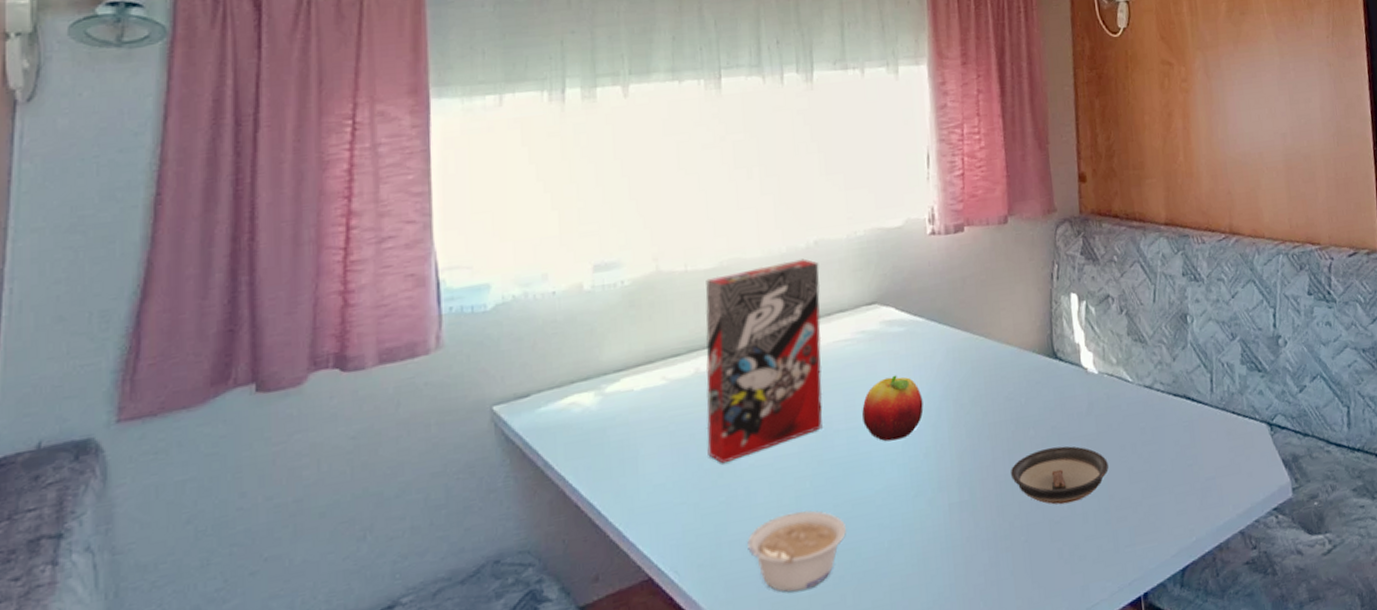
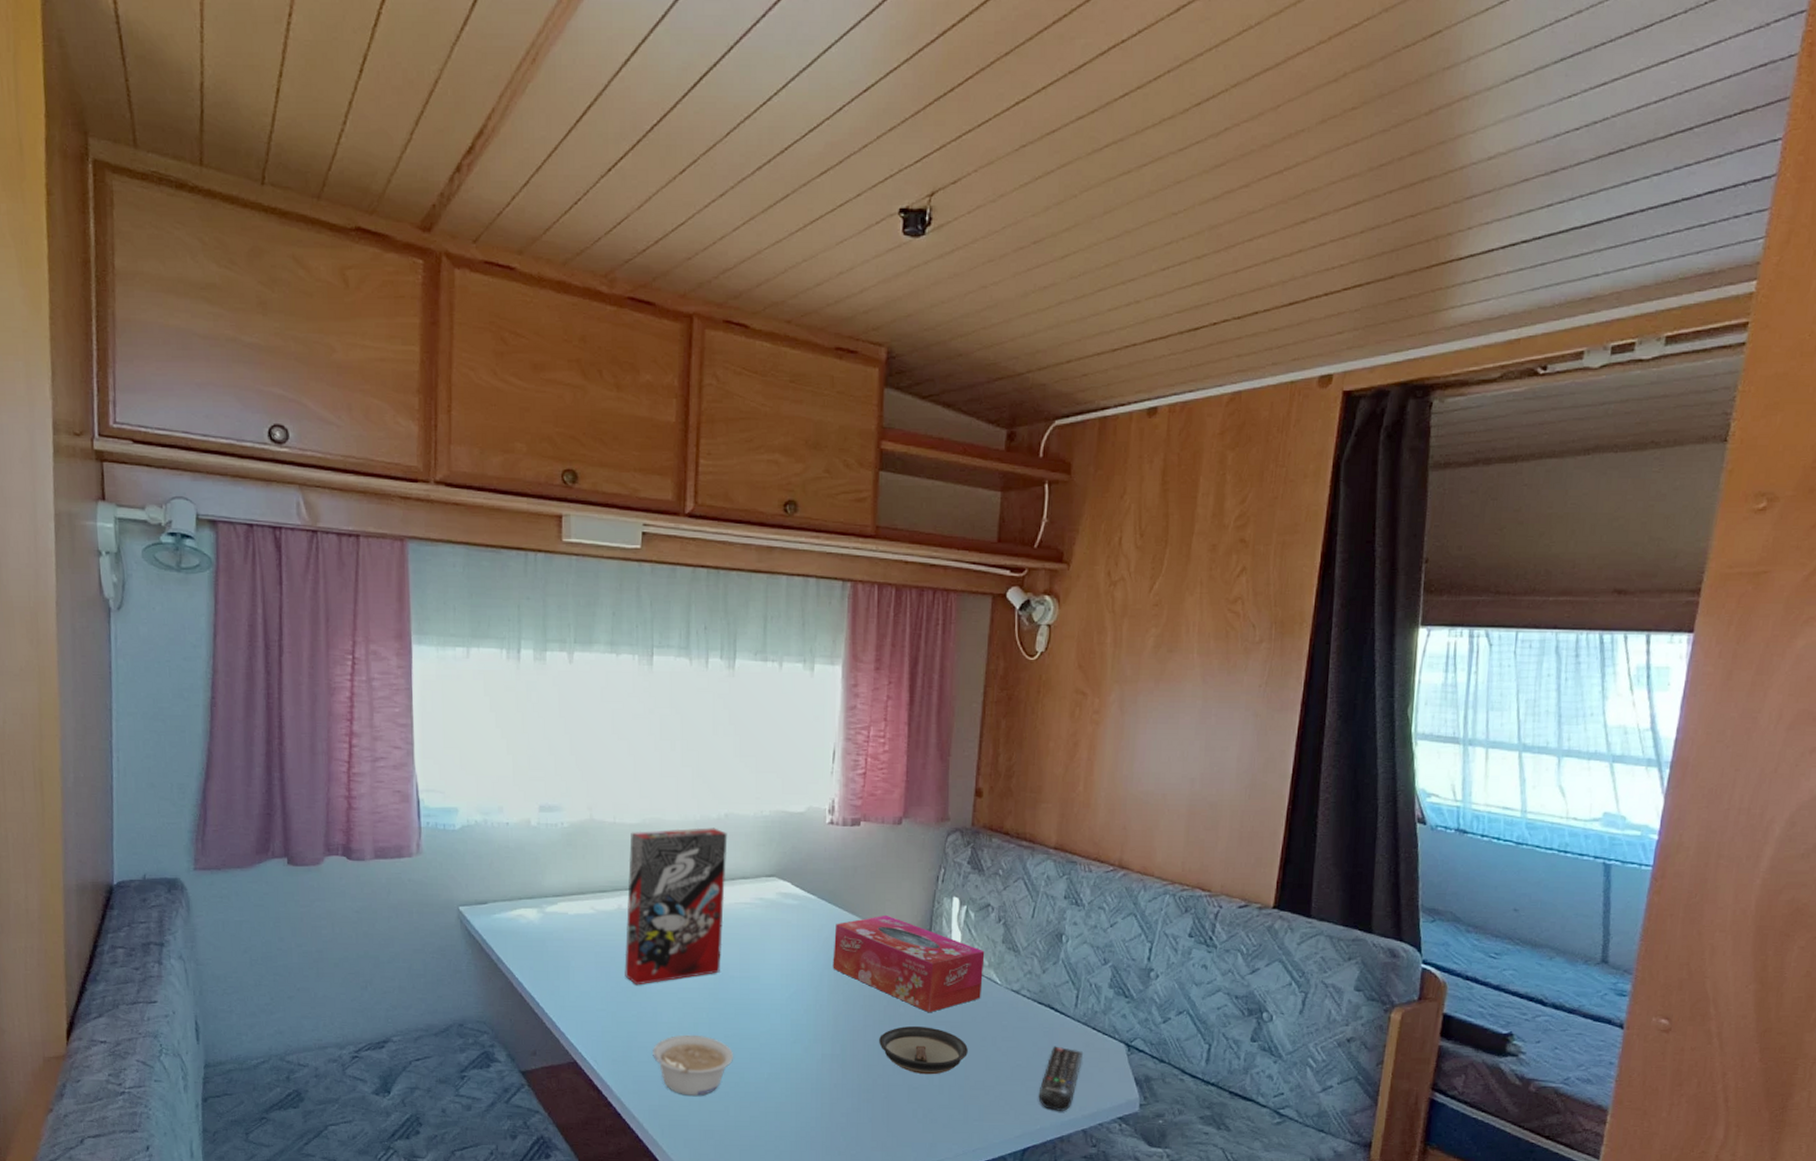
fruit: present [862,374,924,441] -> none [755,940,808,994]
tissue box: none [948,325,1114,430] -> present [832,914,985,1013]
remote control: none [1188,440,1228,516] -> present [1038,1046,1084,1111]

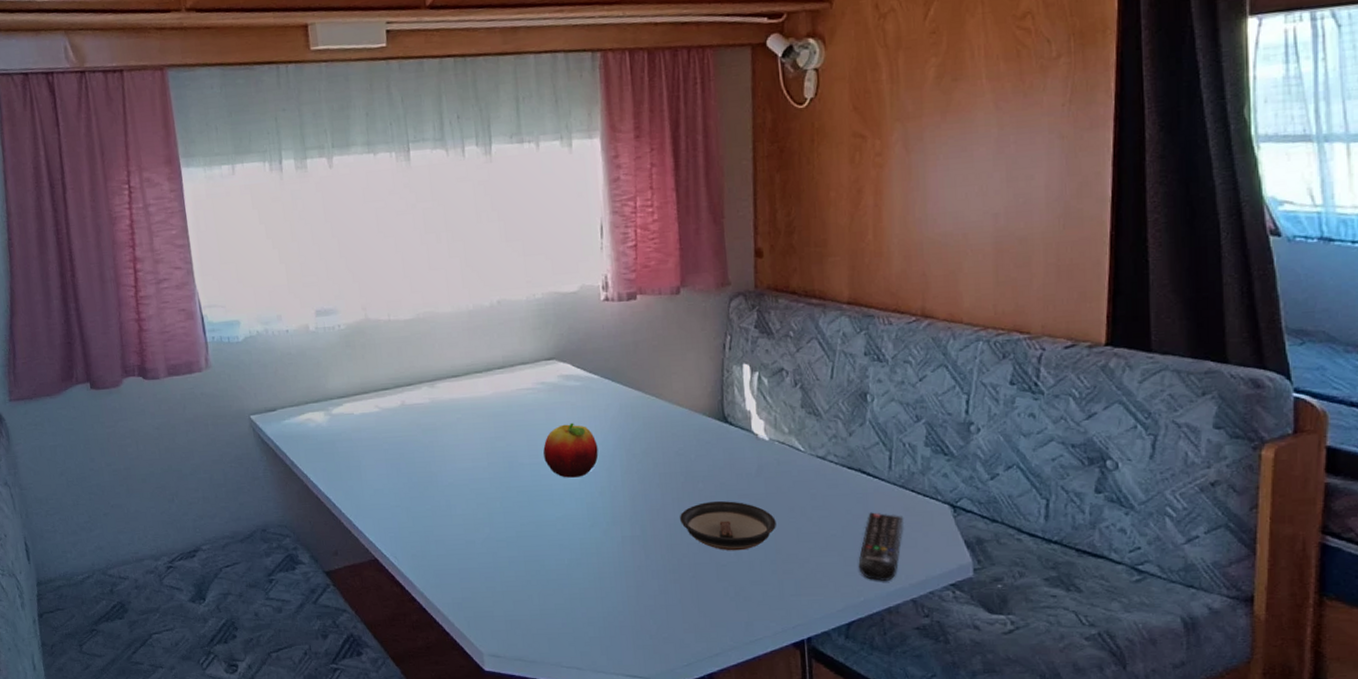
cereal box: present [624,827,728,985] -> none [406,316,509,480]
legume: present [653,1034,734,1096] -> none [450,525,533,586]
fruit: none [755,940,808,994] -> present [543,422,599,478]
tissue box: present [832,914,985,1013] -> none [621,388,784,487]

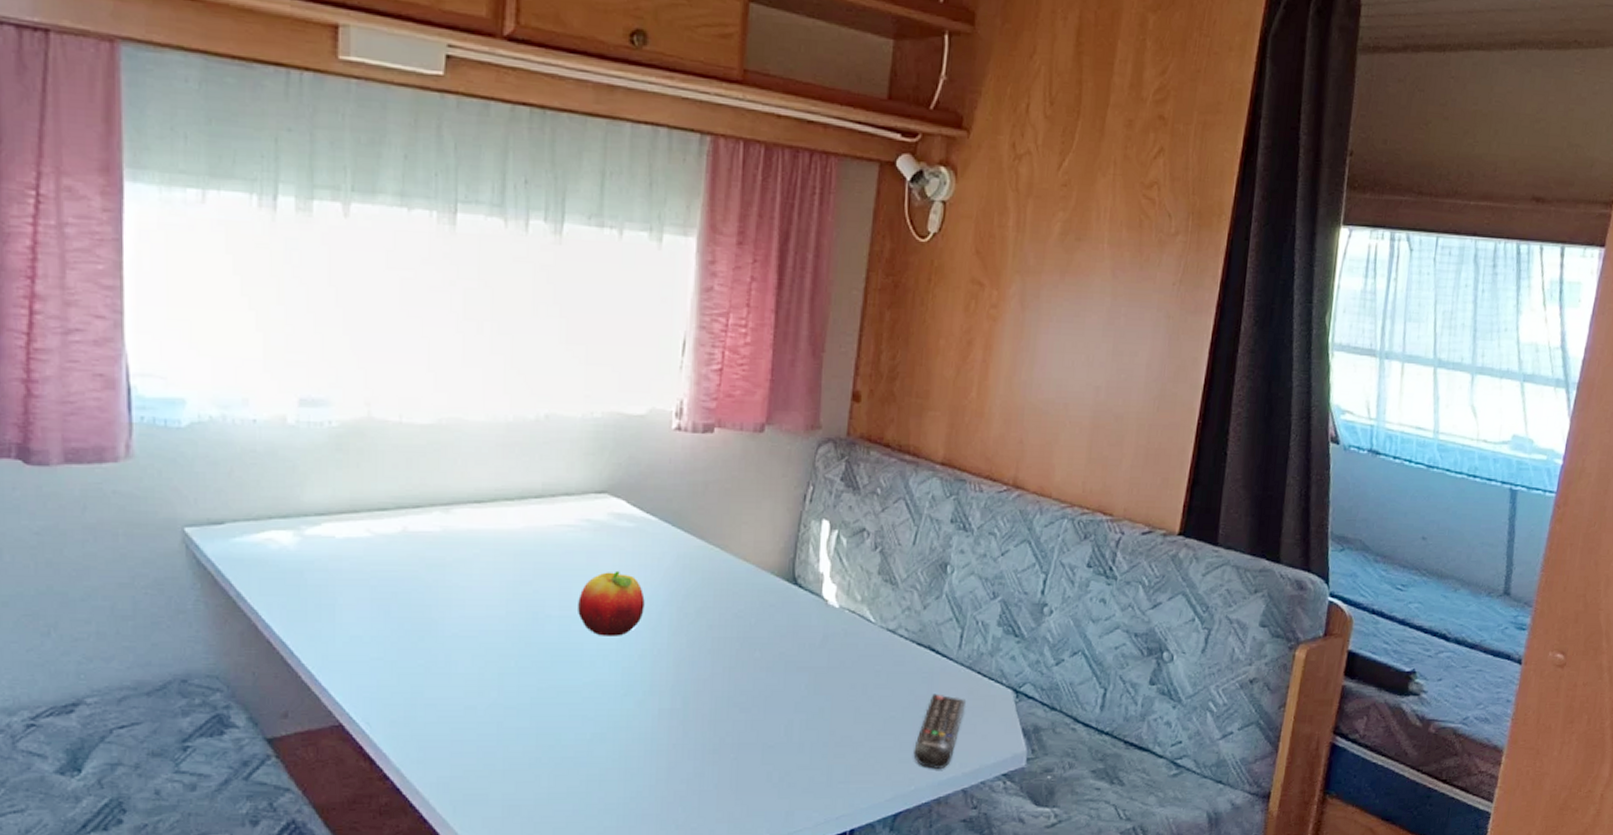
saucer: present [680,501,776,551] -> none [729,674,834,731]

